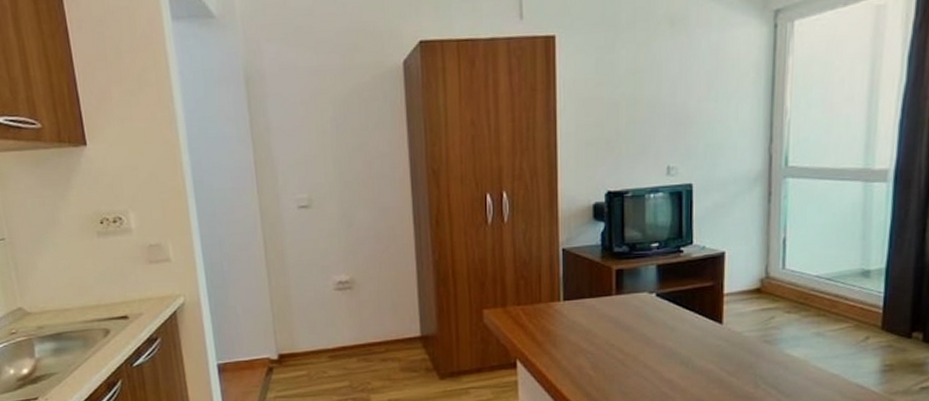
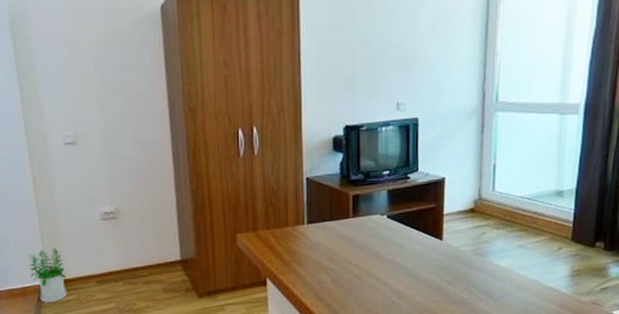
potted plant: none [257,318,297,377] -> present [29,247,67,303]

